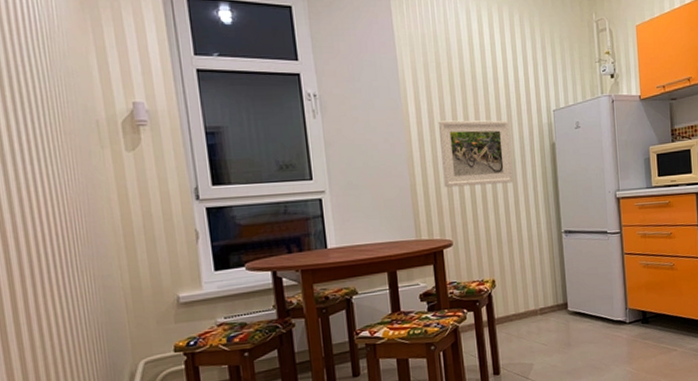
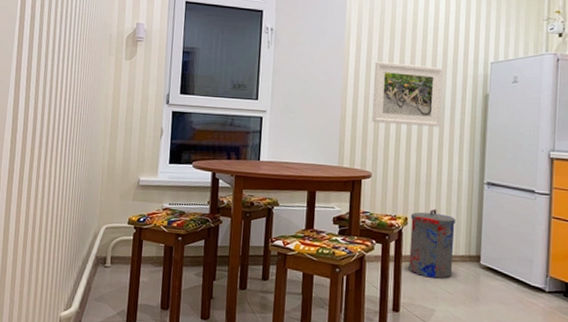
trash can: none [497,266,544,335] -> present [408,208,456,279]

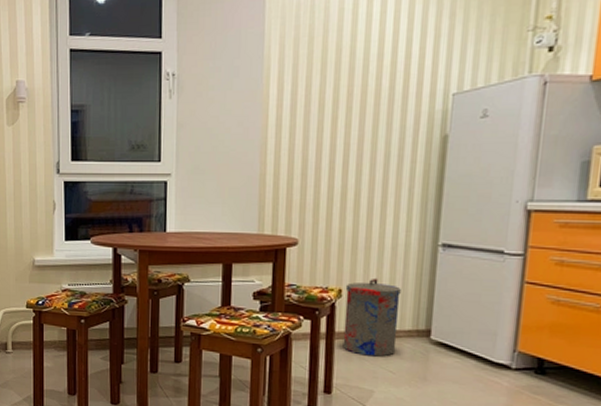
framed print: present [372,61,443,127] -> none [298,104,389,181]

